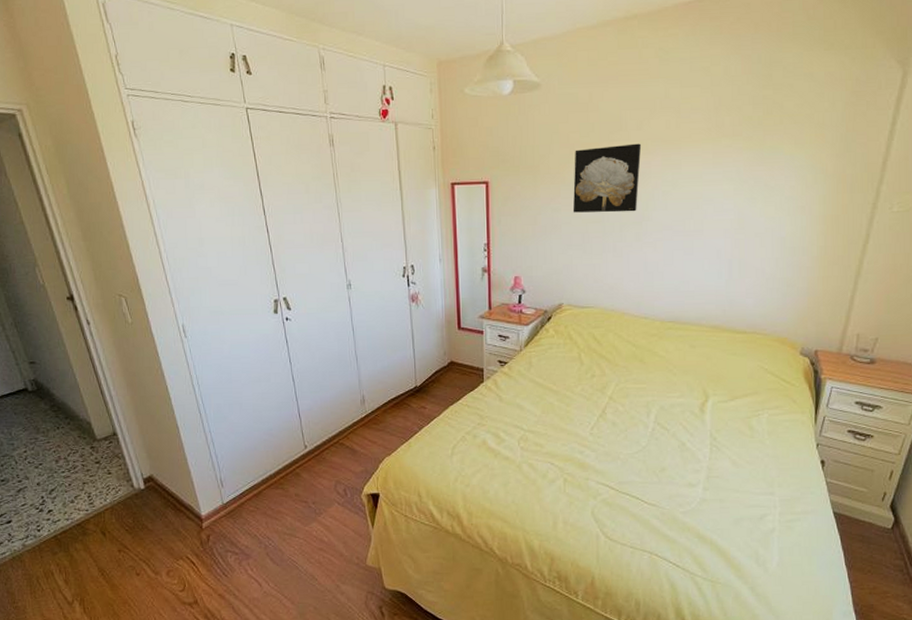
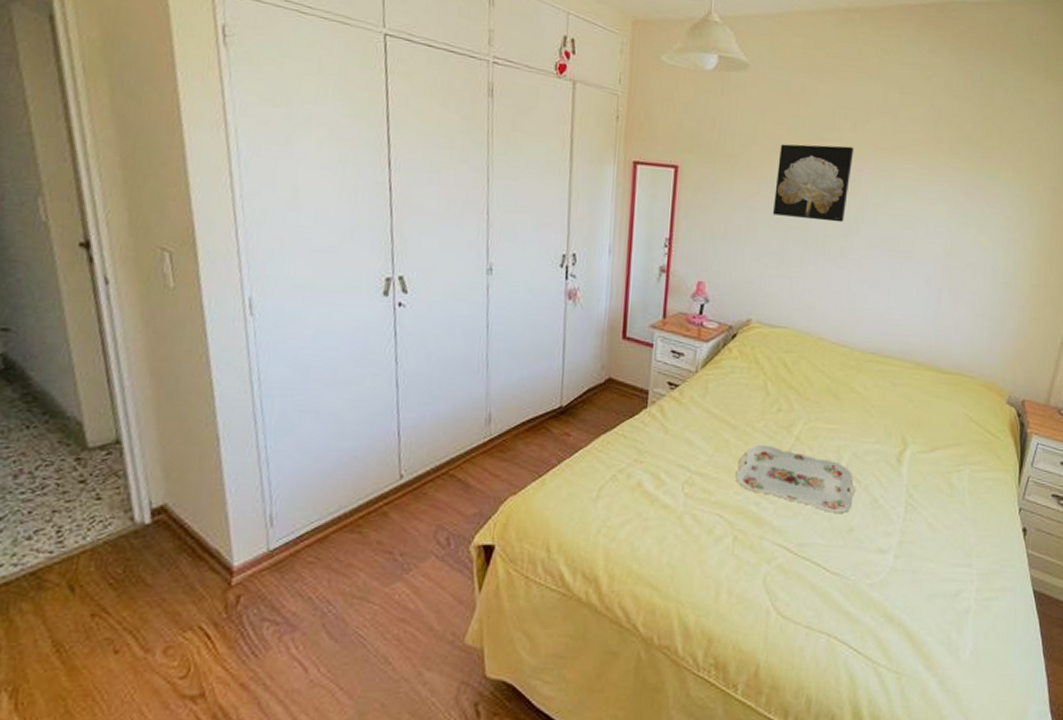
serving tray: none [561,404,665,456] -> present [735,444,856,513]

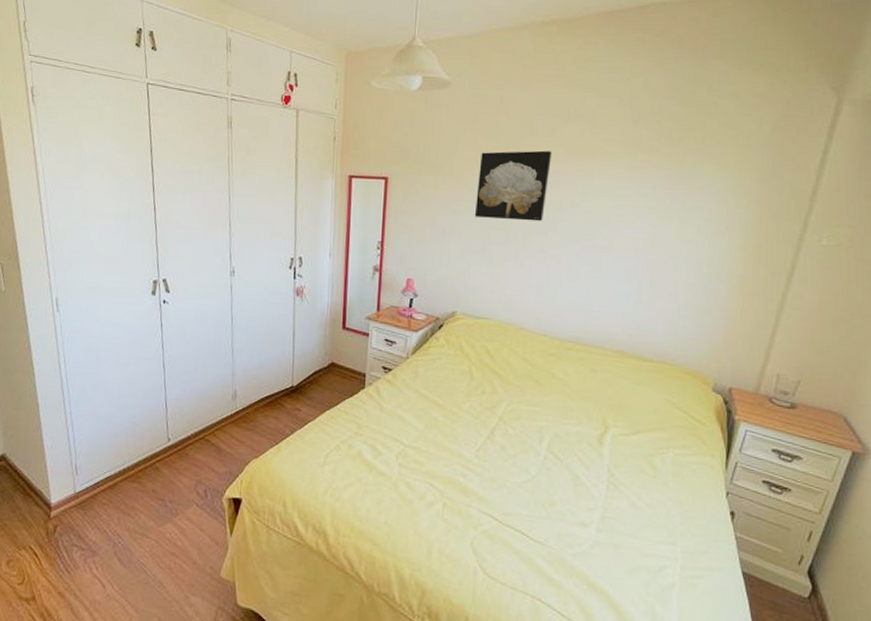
serving tray: present [735,444,856,513] -> none [444,423,558,488]

